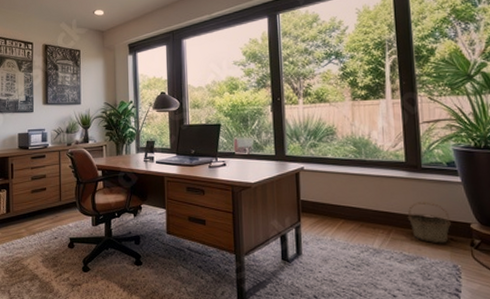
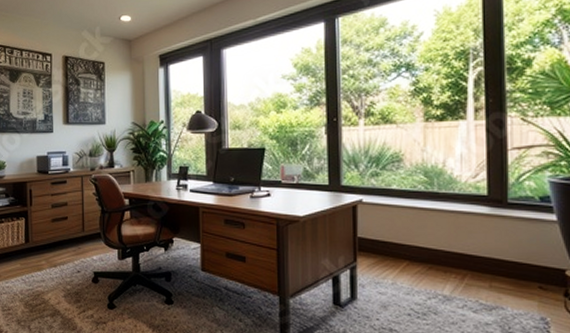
basket: present [407,202,452,244] -> none [486,243,542,293]

